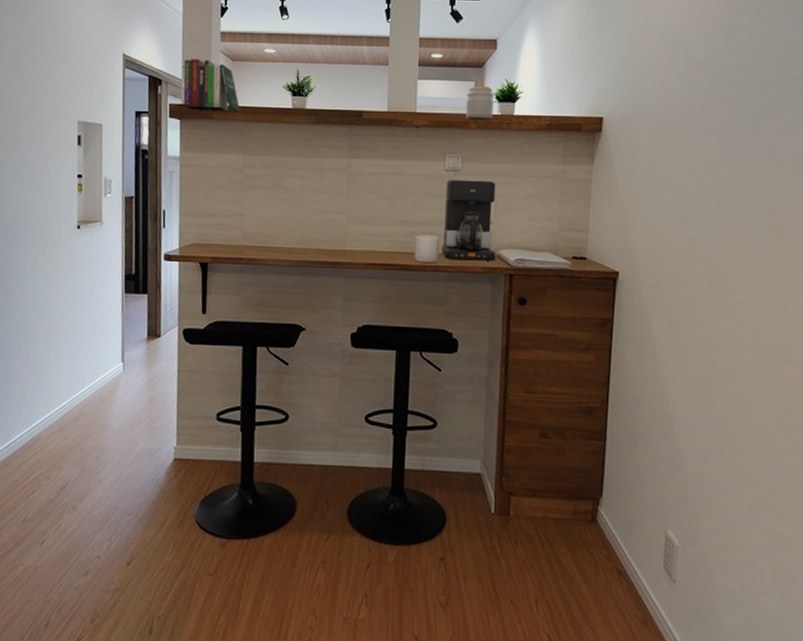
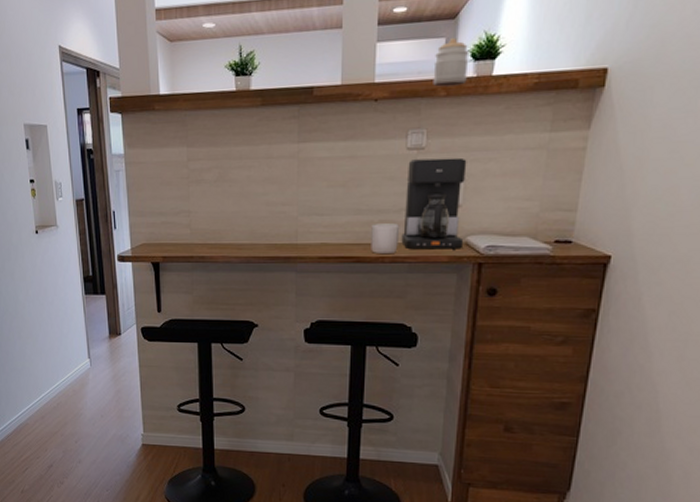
books: present [183,59,240,113] -> none [121,42,181,103]

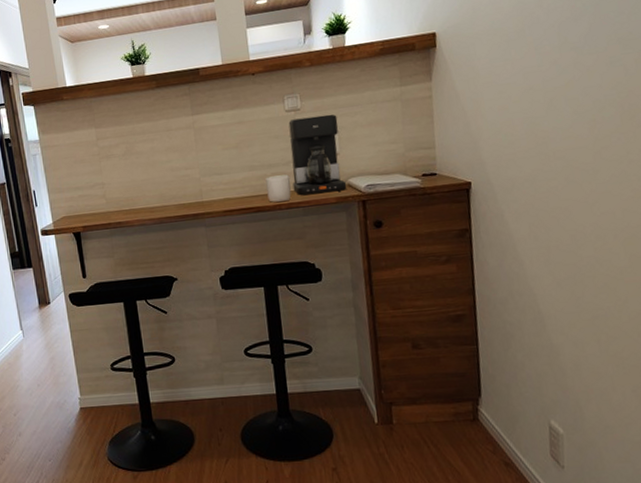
jar: present [433,37,469,87] -> none [296,19,325,60]

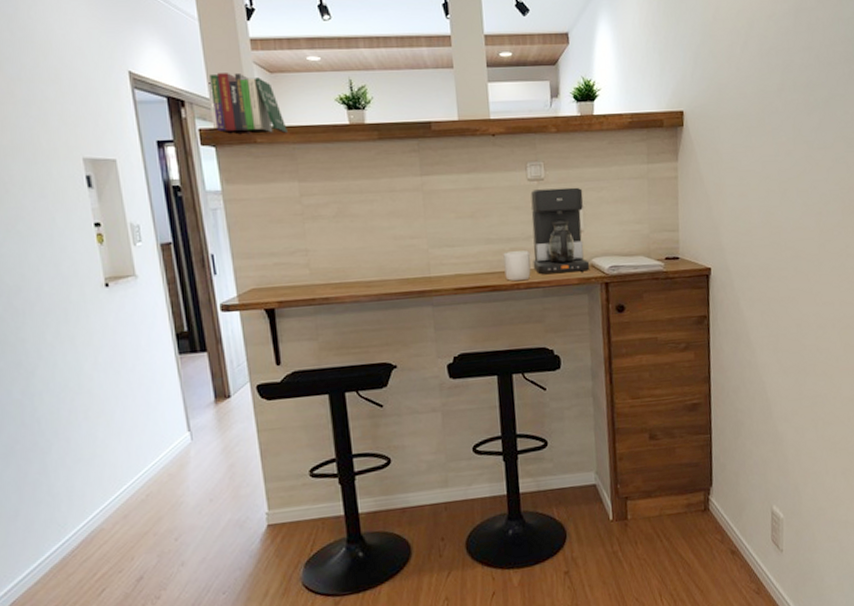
books: none [28,45,86,96] -> present [210,72,288,135]

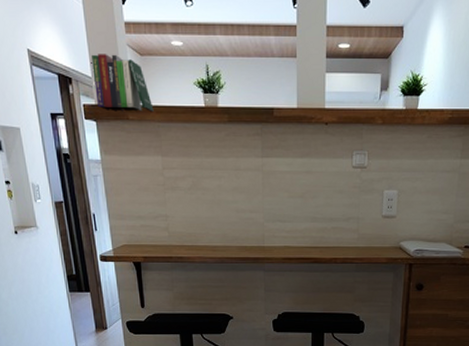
mug: present [503,250,531,282] -> none [325,230,349,256]
coffee maker: present [530,187,590,275] -> none [350,176,399,253]

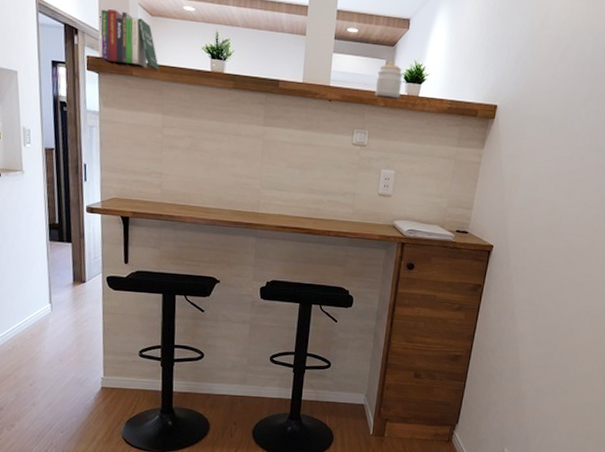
jar: none [372,74,400,116] -> present [375,60,403,100]

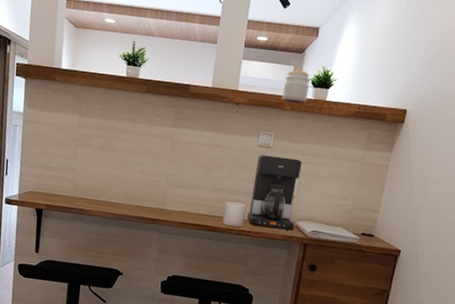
books: present [100,9,159,71] -> none [29,22,80,77]
mug: none [319,203,344,229] -> present [222,201,247,228]
coffee maker: none [344,154,397,230] -> present [247,155,302,231]

